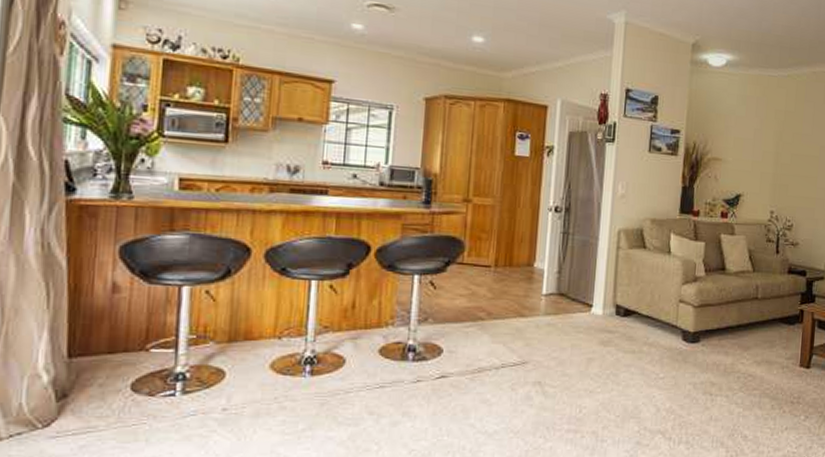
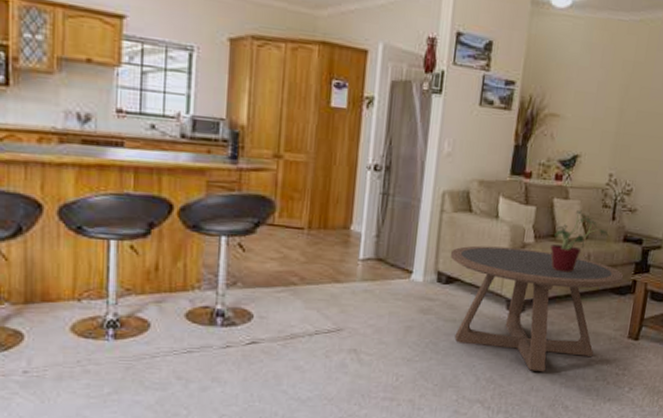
coffee table: none [627,279,791,402] -> present [450,245,624,372]
potted plant: none [720,244,774,304] -> present [550,209,609,273]

